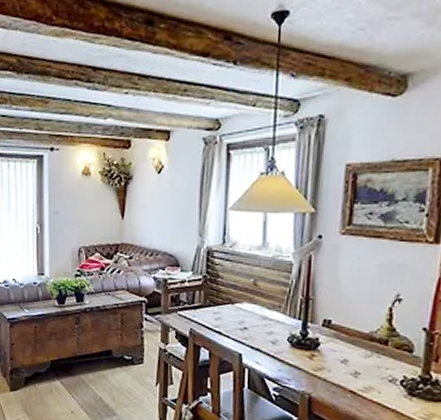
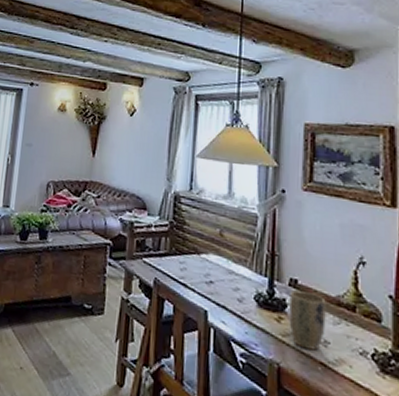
plant pot: none [321,330,359,381] -> present [289,290,326,351]

